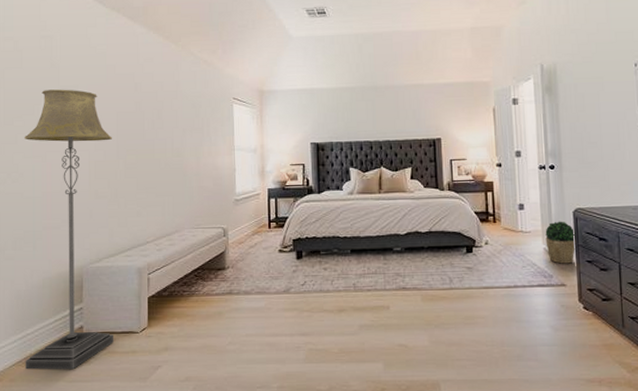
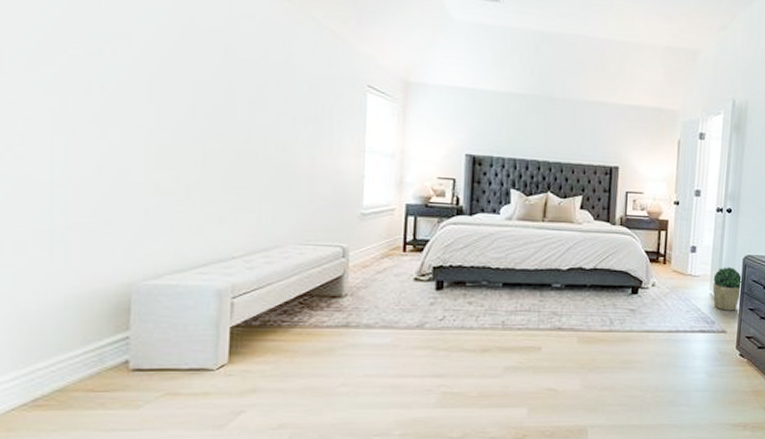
floor lamp: present [24,89,113,370] -> none [33,32,185,416]

